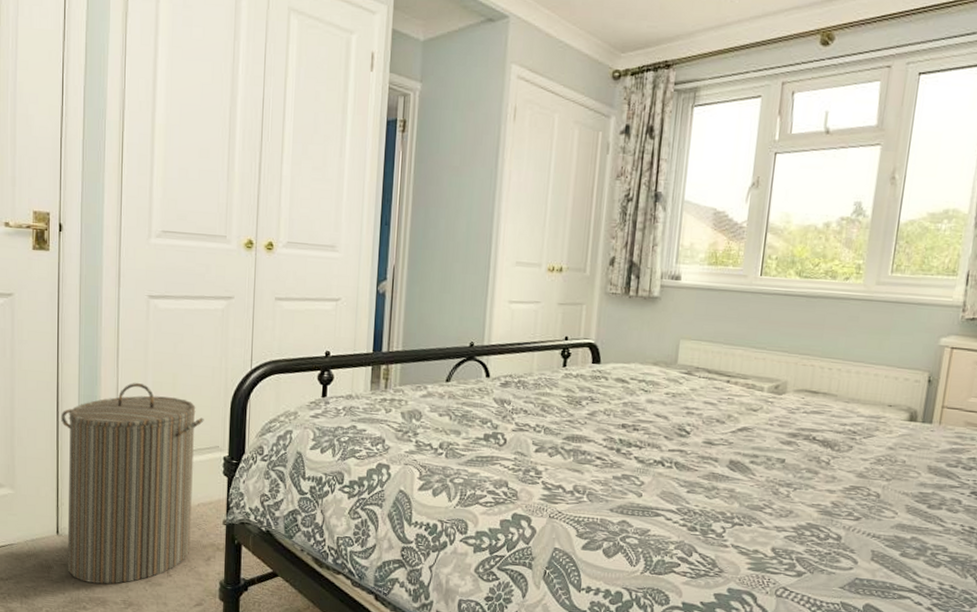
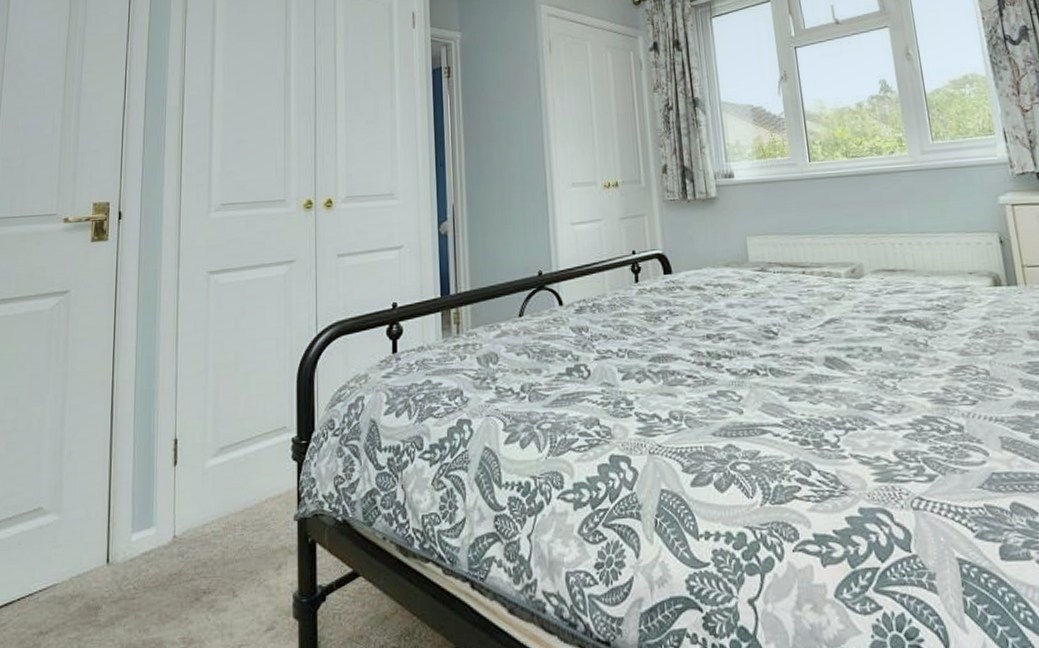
laundry hamper: present [61,383,204,584] -> none [116,368,269,621]

